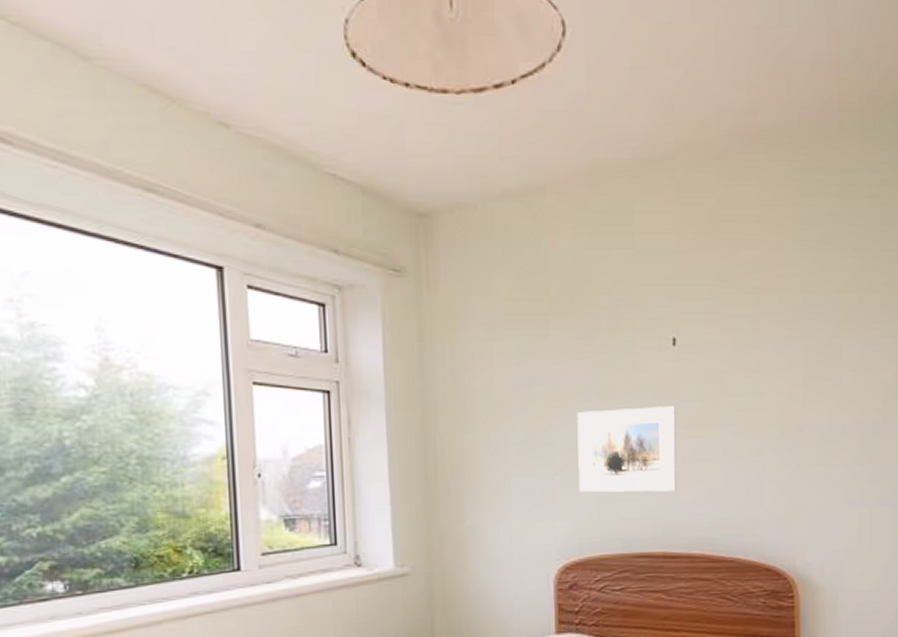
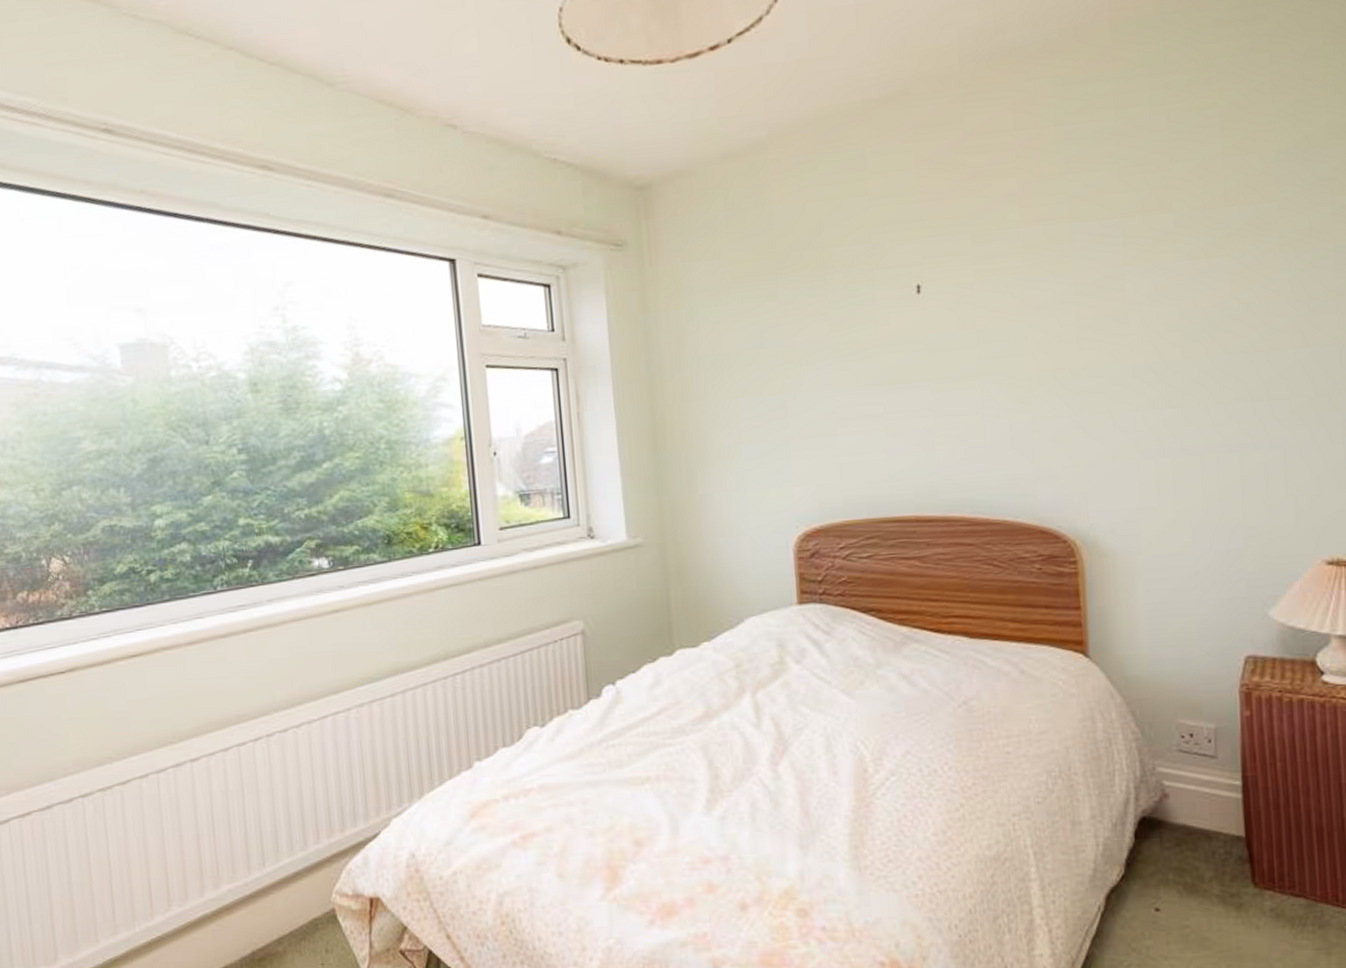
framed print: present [577,406,677,493] -> none [811,358,929,456]

